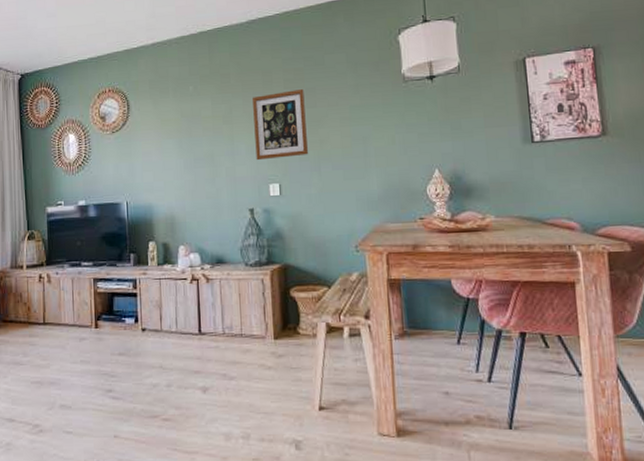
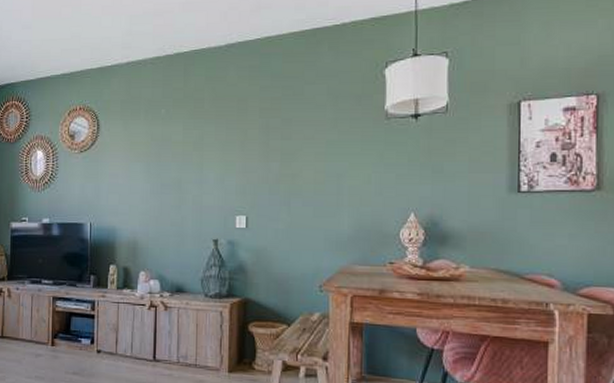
wall art: present [253,89,308,161] -> none [224,120,280,191]

